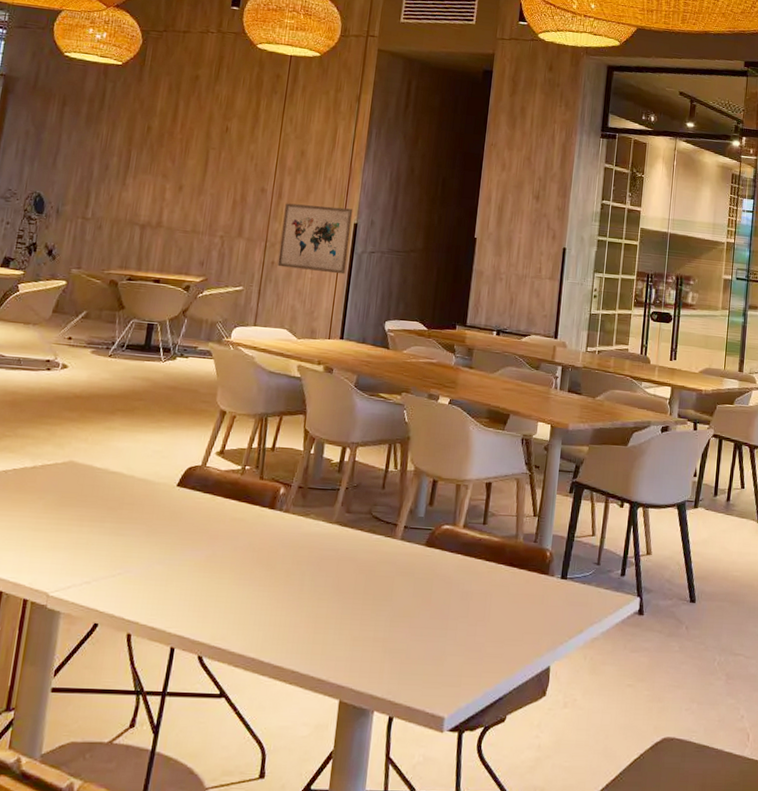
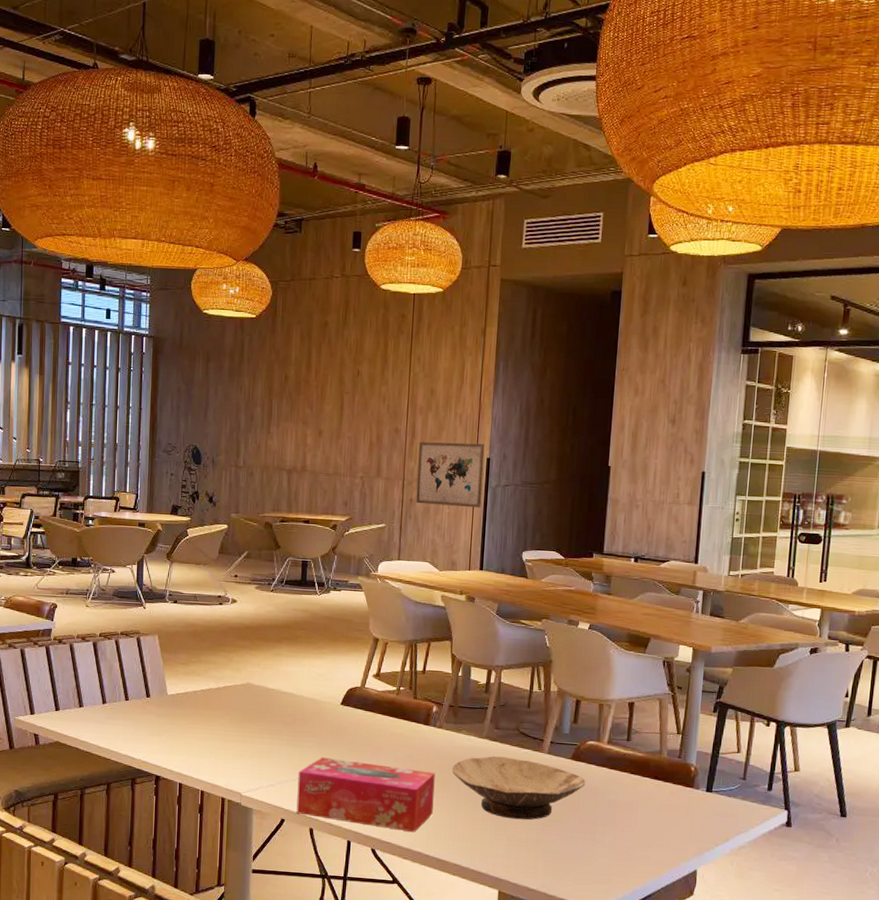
tissue box: none [113,547,278,635] -> present [296,757,435,833]
bowl: none [296,543,440,616] -> present [451,756,586,820]

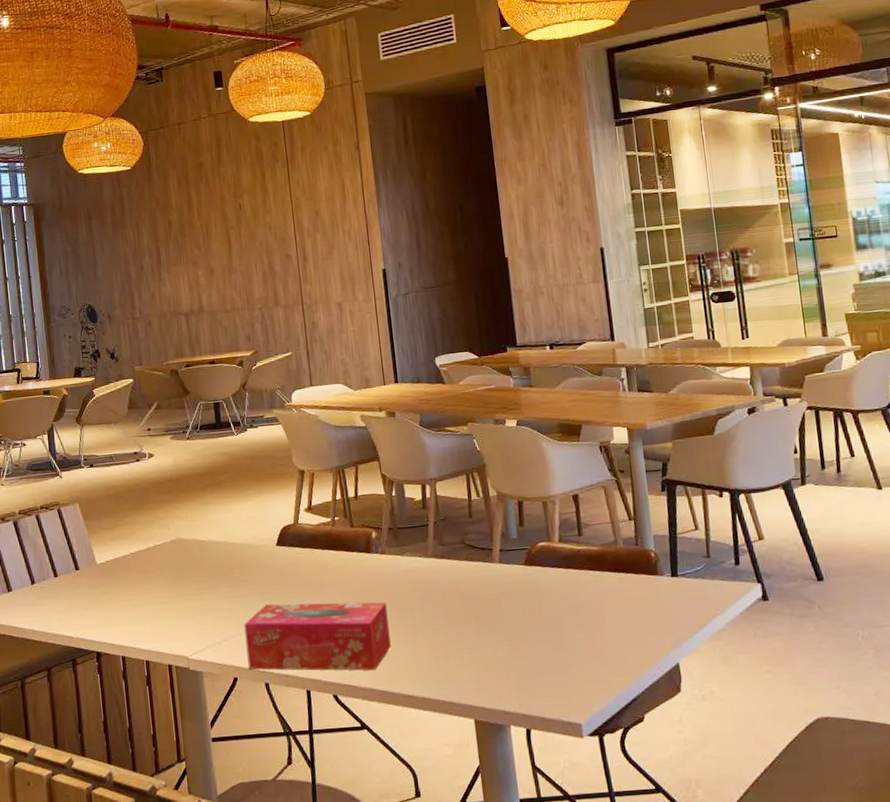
wall art: present [416,442,485,508] -> none [312,256,385,326]
bowl: present [451,756,586,820] -> none [402,573,545,639]

